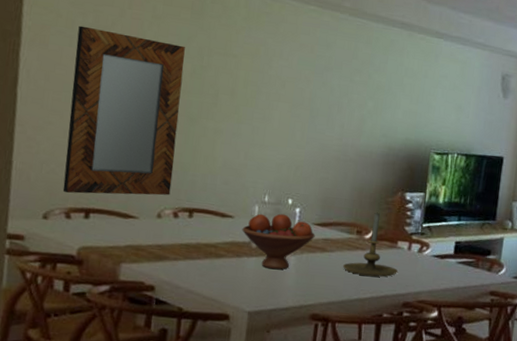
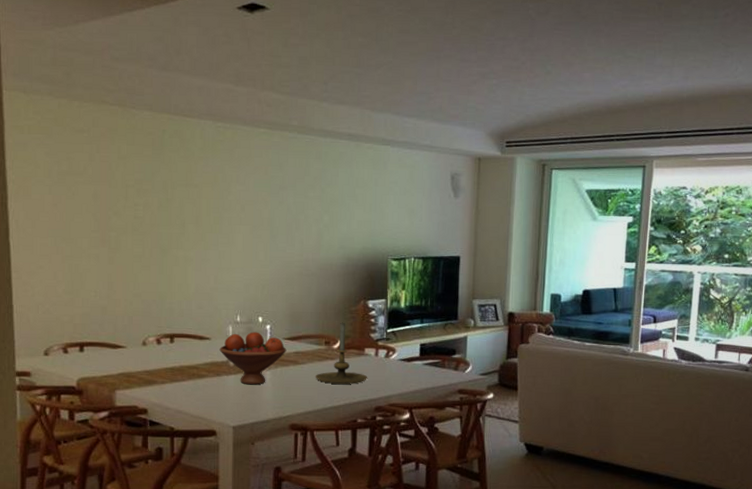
home mirror: present [62,25,185,196] -> none [55,174,152,330]

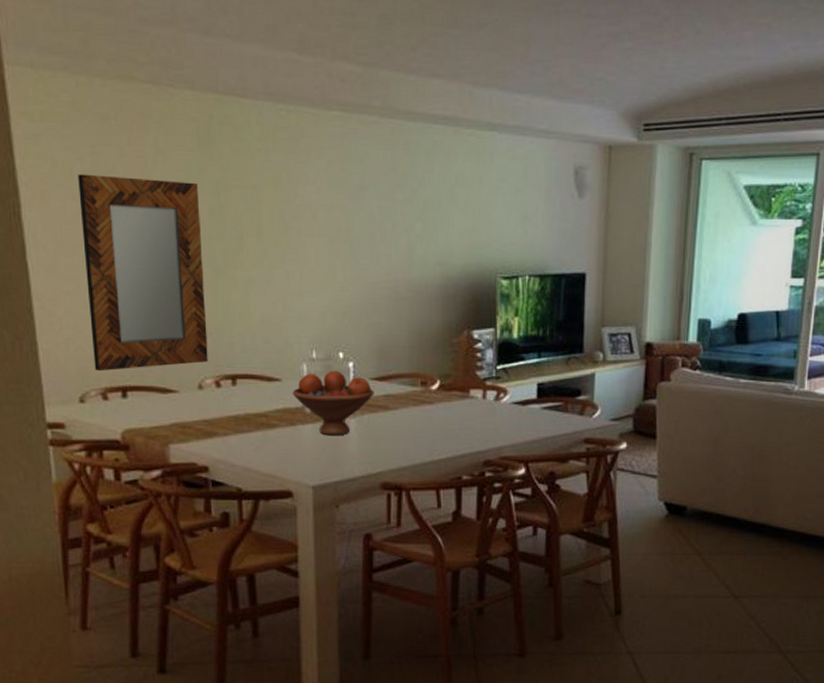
home mirror: none [55,174,152,330] -> present [78,174,208,372]
candle holder: present [315,322,368,384] -> none [409,357,474,433]

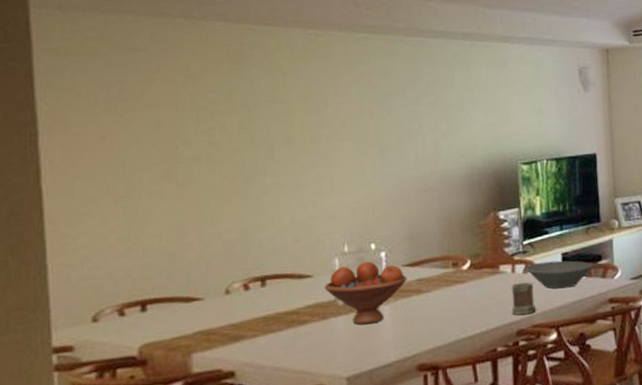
home mirror: present [78,174,208,372] -> none [103,100,236,288]
mug: none [479,411,505,445] -> present [511,282,536,316]
bowl: none [498,391,572,422] -> present [526,260,594,289]

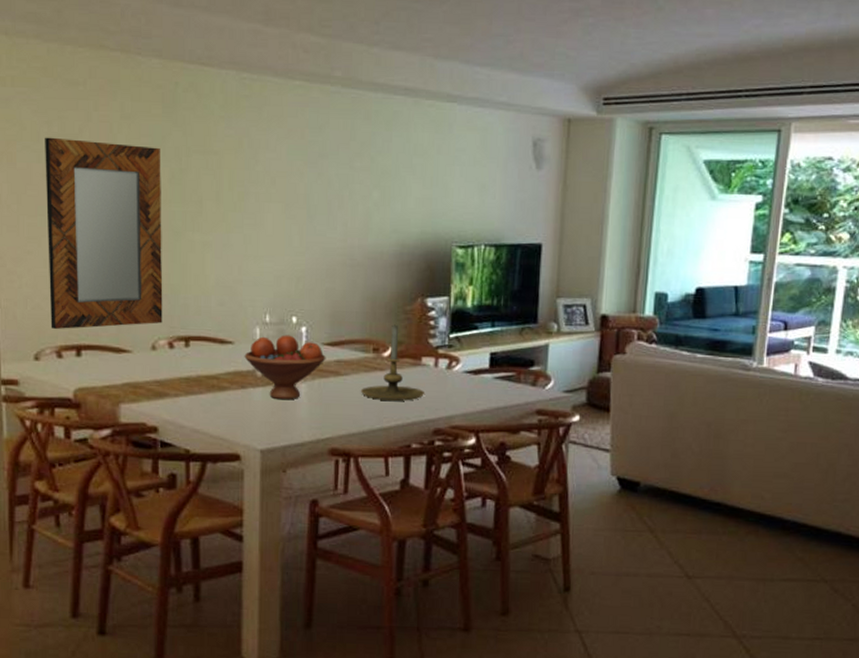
home mirror: none [103,100,236,288] -> present [45,137,163,330]
candle holder: none [443,239,506,311] -> present [360,324,425,401]
mug: present [511,282,536,316] -> none [430,379,457,414]
bowl: present [526,260,594,289] -> none [450,359,525,392]

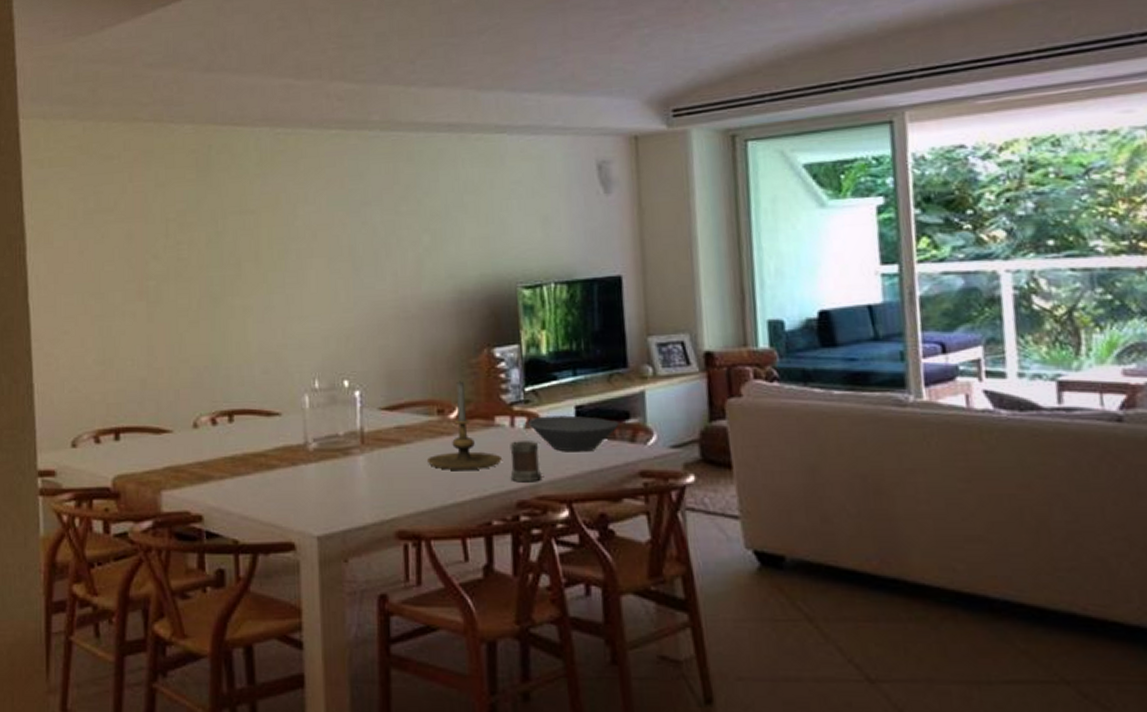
home mirror: present [45,137,163,330] -> none [81,212,204,413]
fruit bowl: present [244,335,326,400] -> none [293,401,385,476]
mug: none [430,379,457,414] -> present [510,441,541,483]
bowl: none [450,359,525,392] -> present [528,415,619,452]

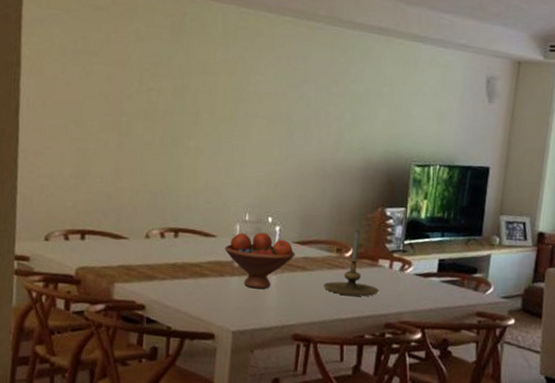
fruit bowl: none [293,401,385,476] -> present [224,232,295,289]
mug: present [510,441,541,483] -> none [383,279,408,311]
bowl: present [528,415,619,452] -> none [403,263,469,294]

